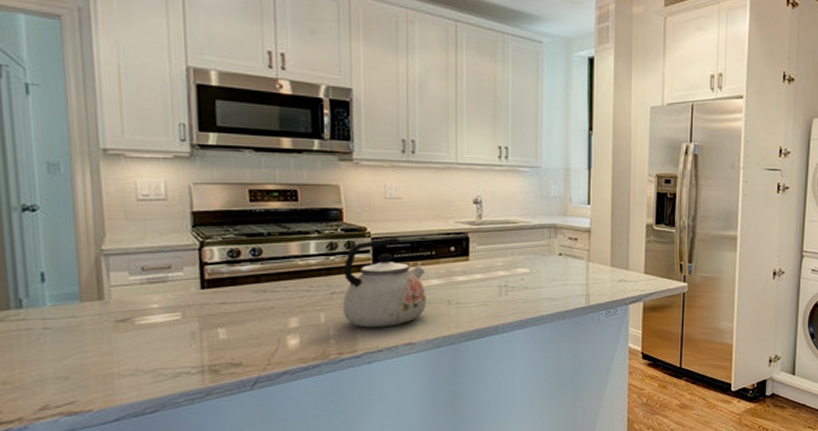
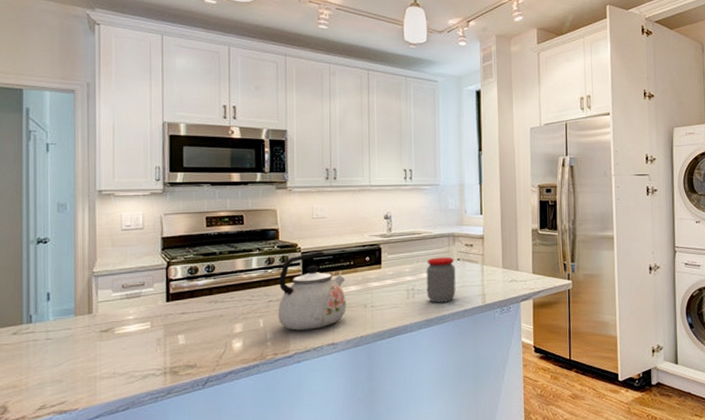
jar: none [522,250,556,302] -> present [426,257,456,303]

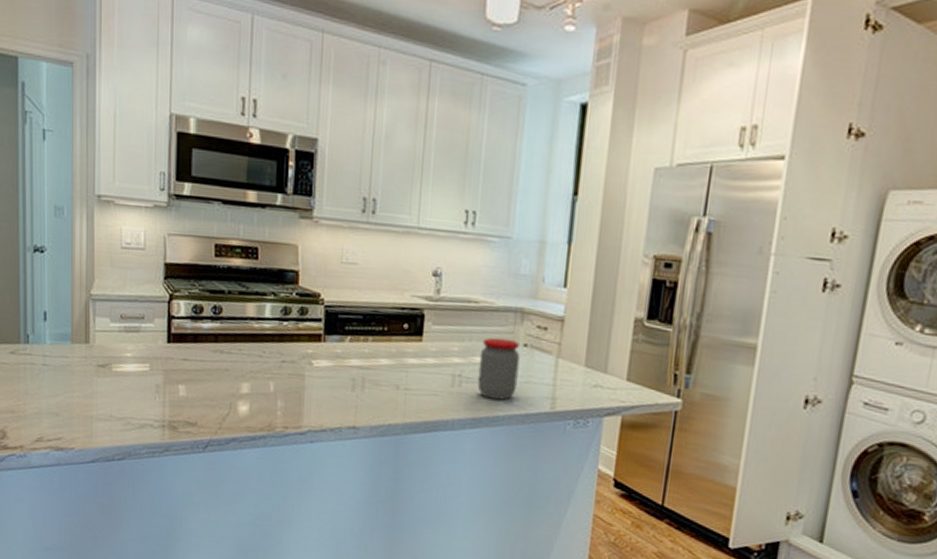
kettle: present [277,251,346,331] -> none [291,307,376,406]

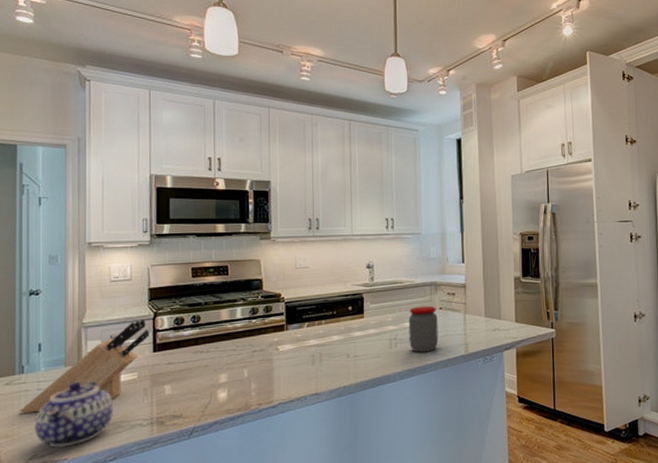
knife block: none [25,300,164,391] -> present [20,319,150,414]
teapot: none [41,362,123,435] -> present [35,381,114,448]

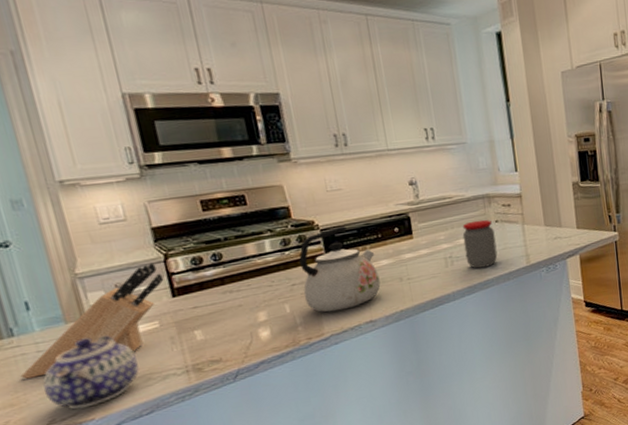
kettle: none [261,301,329,381] -> present [299,226,381,313]

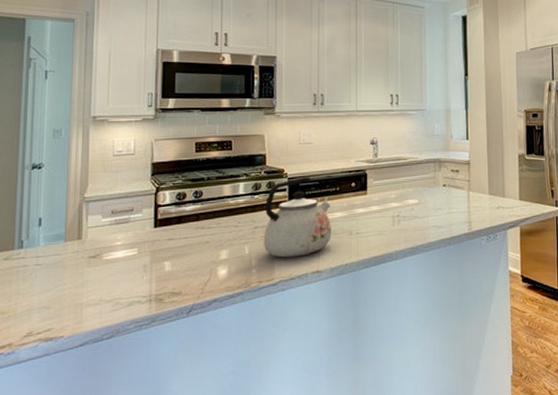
knife block: present [20,262,164,379] -> none [17,194,151,289]
teapot: present [42,335,139,410] -> none [32,256,113,325]
jar: present [462,219,498,269] -> none [411,182,442,230]

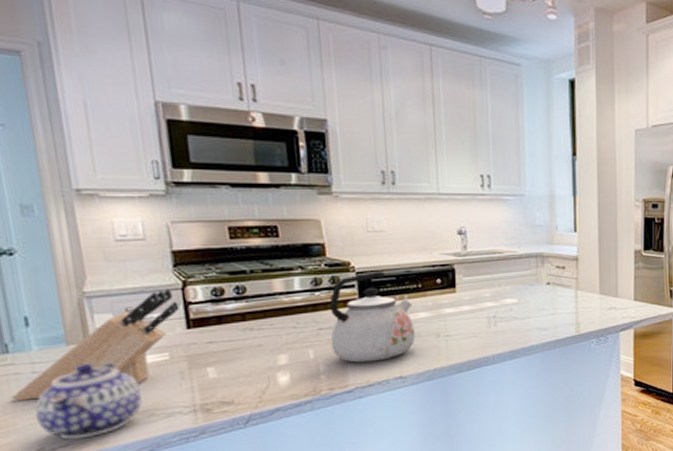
knife block: none [17,194,151,289] -> present [11,289,180,401]
teapot: none [32,256,113,325] -> present [35,362,142,440]

